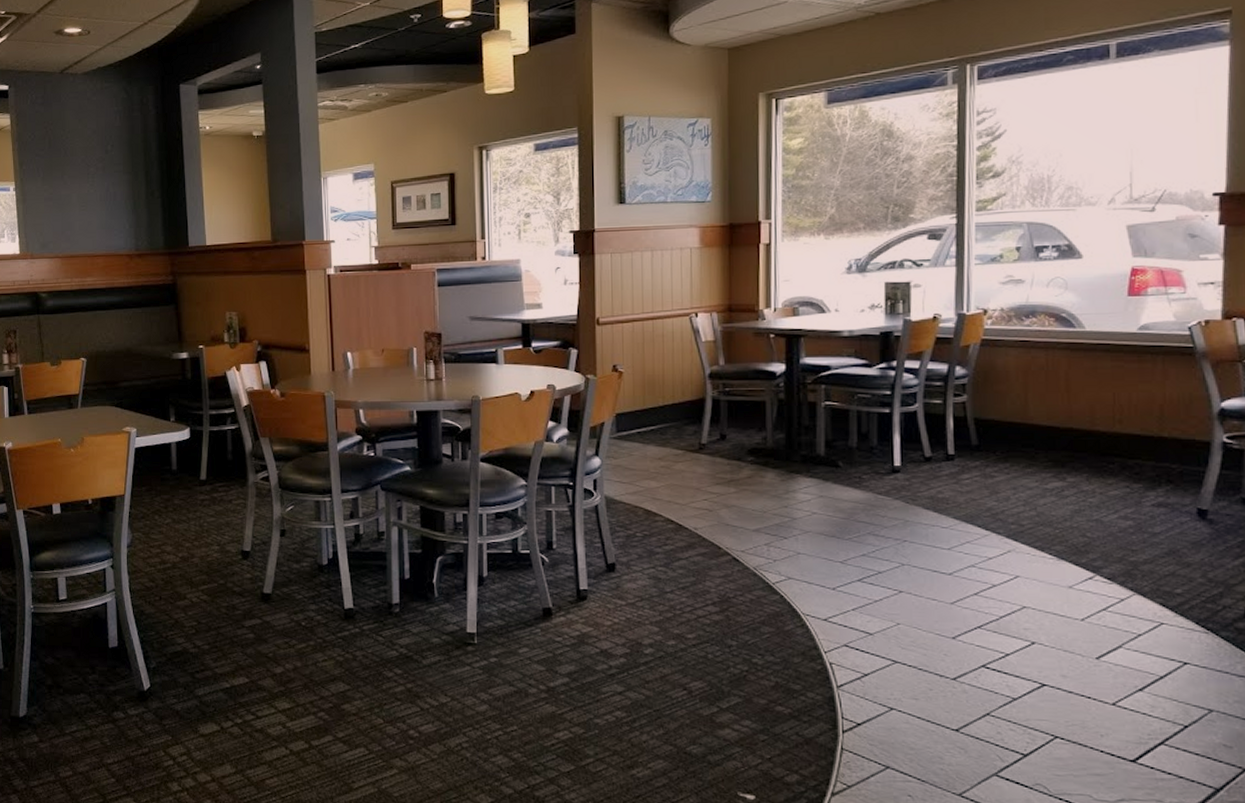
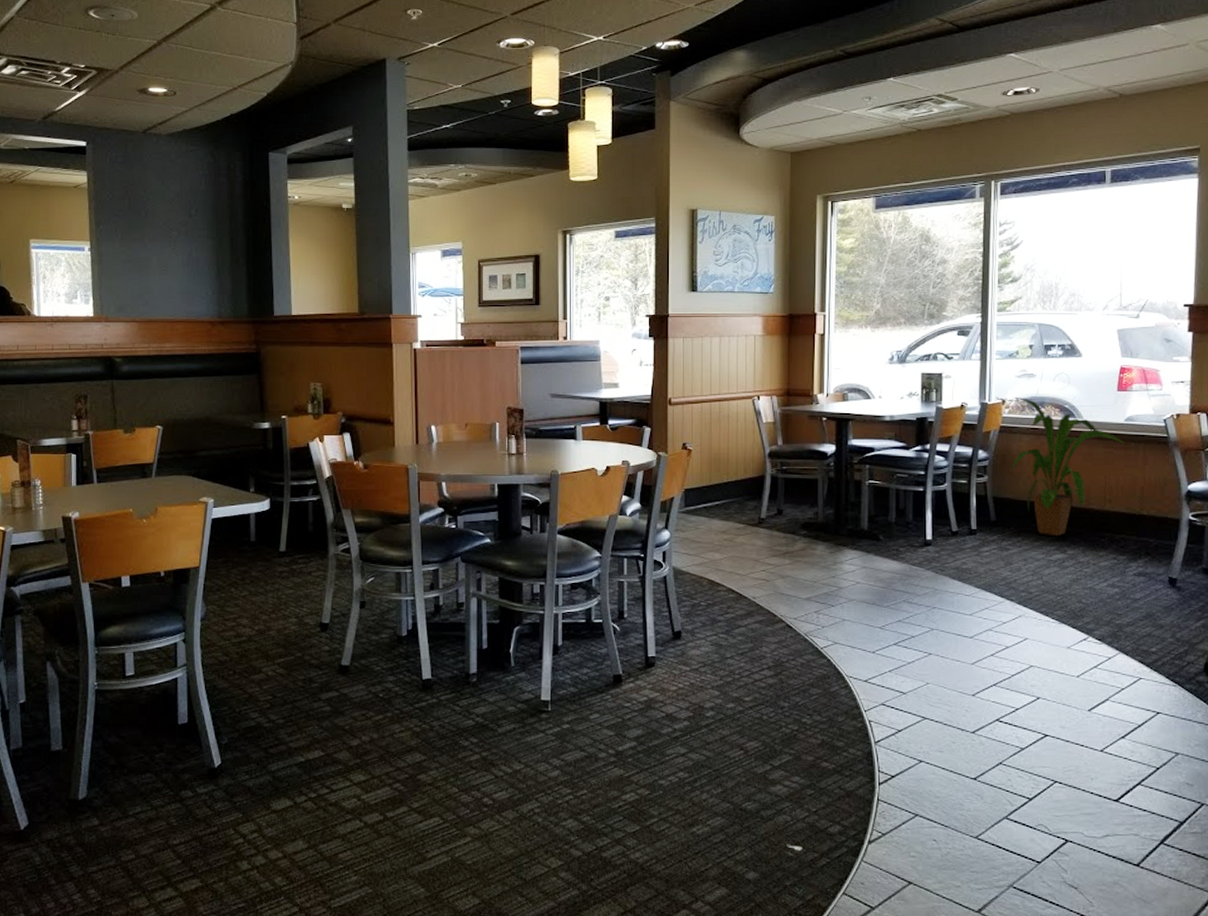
house plant: none [993,306,1139,462] -> present [1009,397,1125,537]

